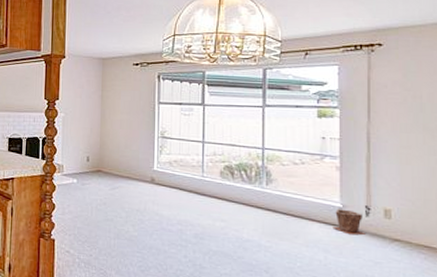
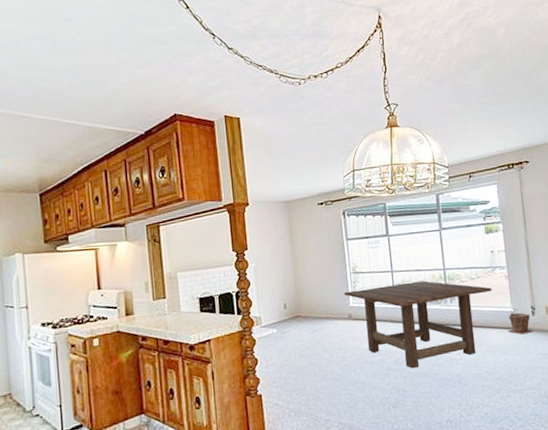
dining table: none [149,154,318,247] -> present [344,280,492,369]

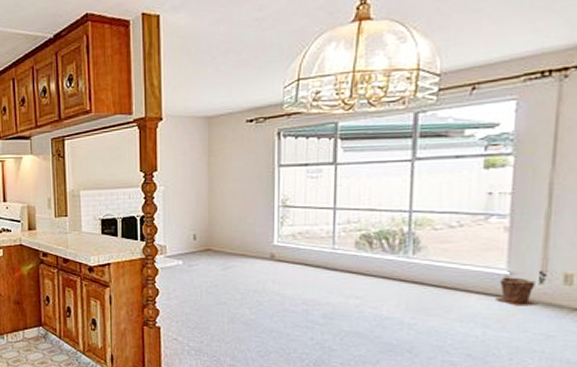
dining table: present [344,280,492,369] -> none [268,223,481,327]

